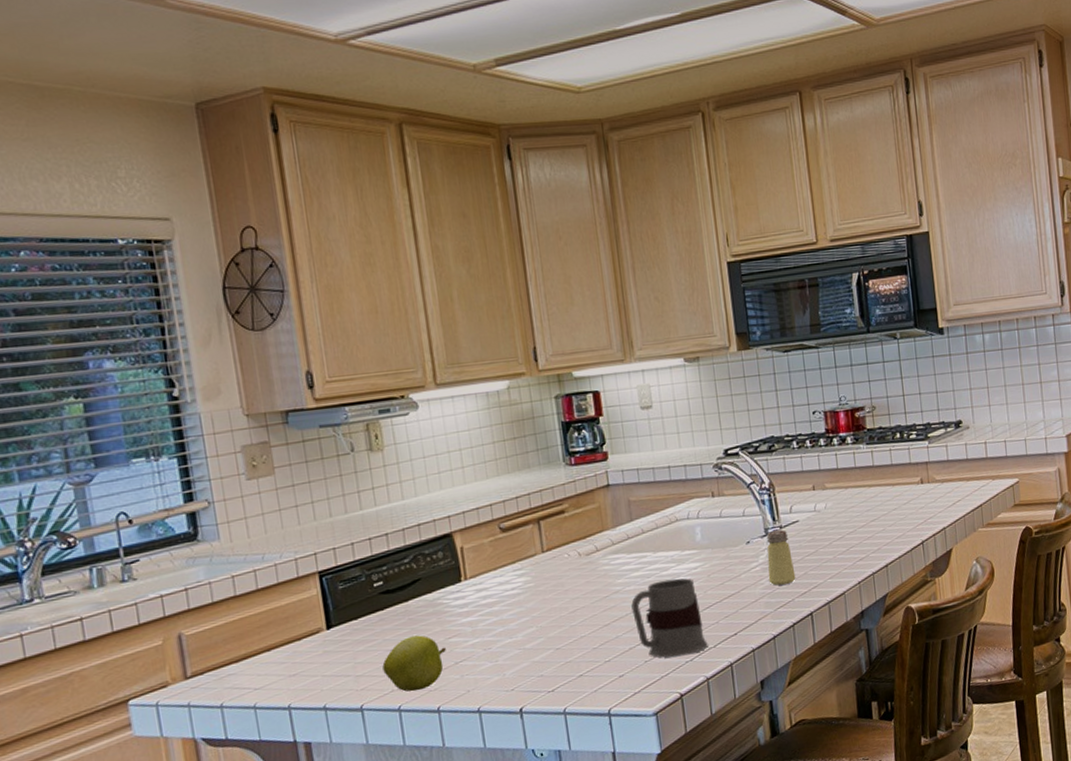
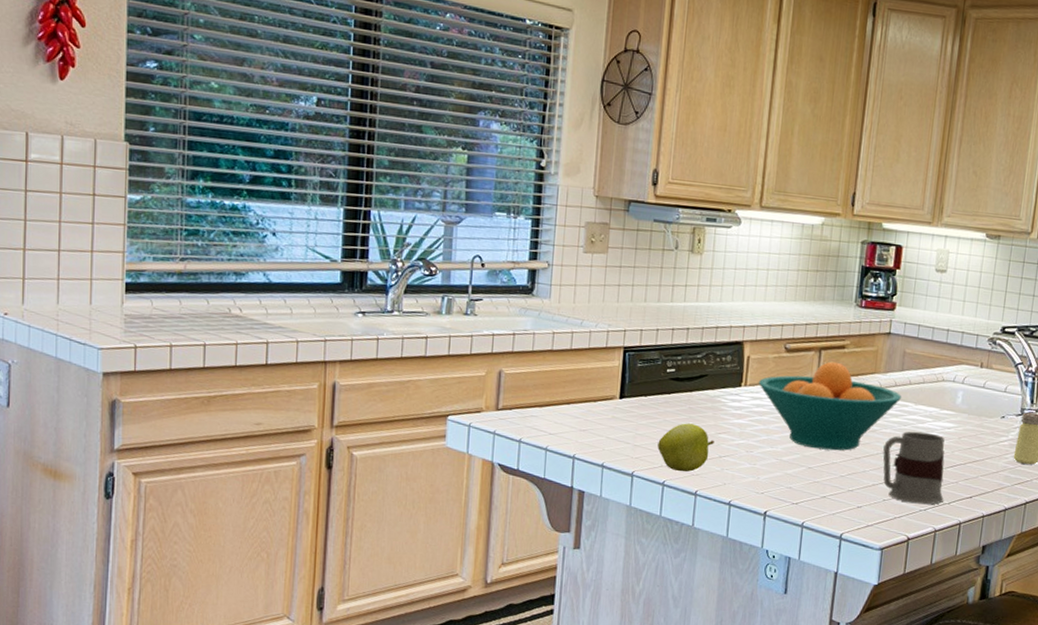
fruit bowl: none [478,529,637,628] -> present [758,361,901,451]

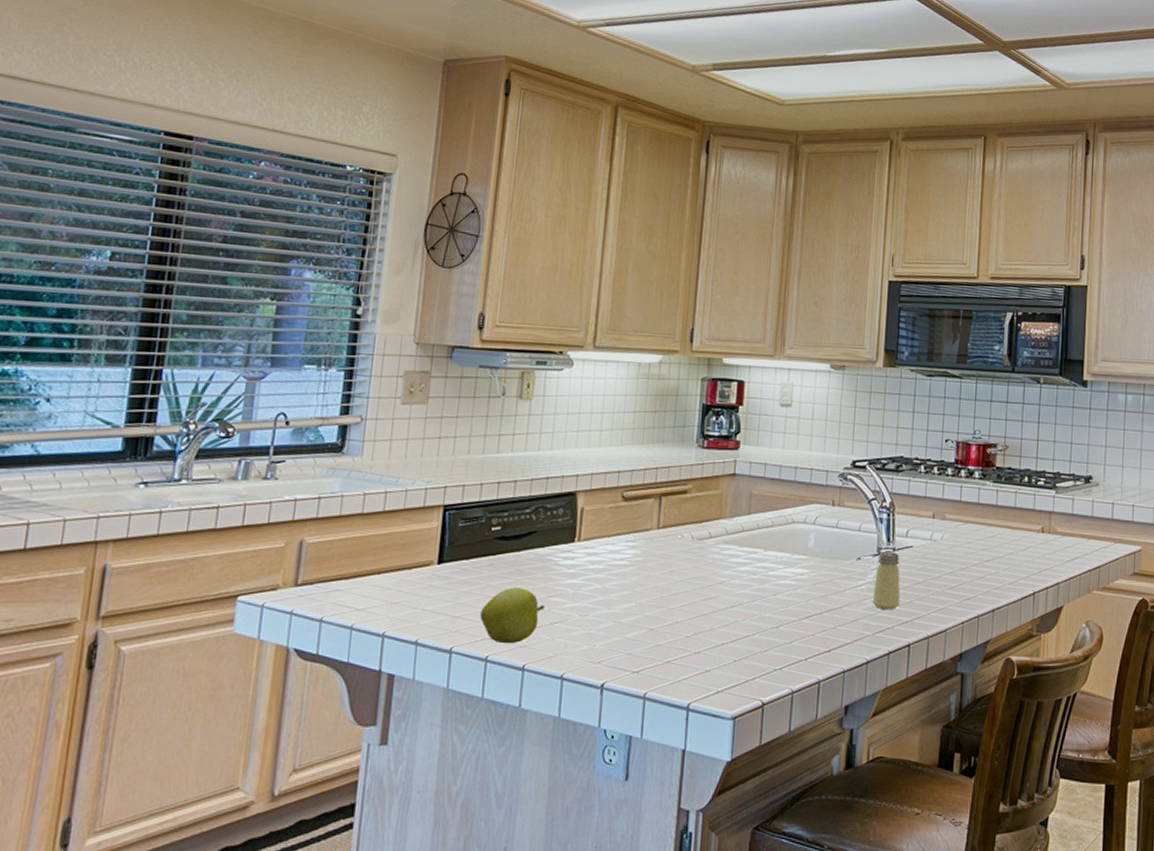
fruit bowl: present [758,361,901,451] -> none [593,508,749,608]
mug: present [883,431,945,505] -> none [731,580,800,663]

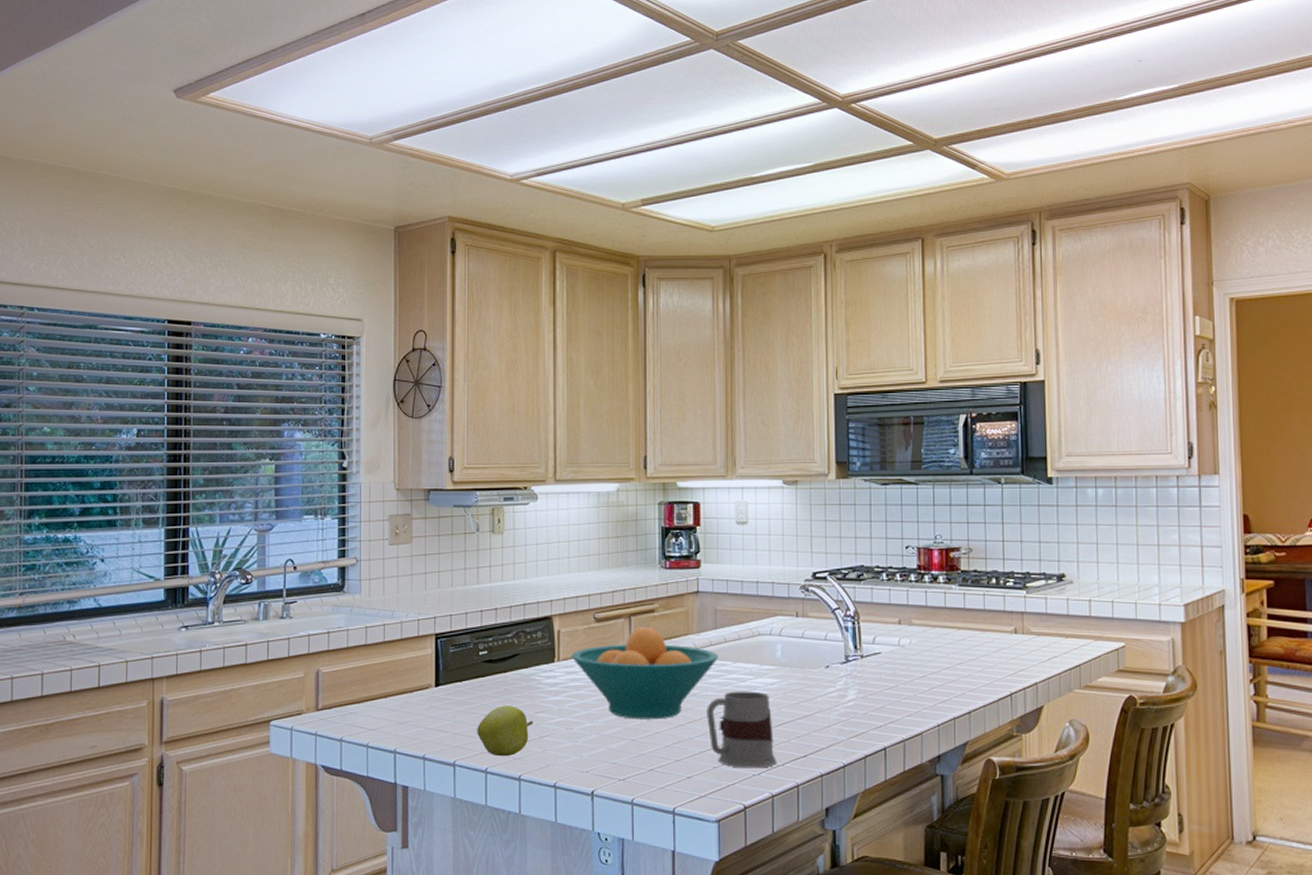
fruit bowl: none [593,508,749,608] -> present [571,627,718,720]
mug: none [731,580,800,663] -> present [707,691,777,769]
saltshaker: present [872,552,901,609] -> none [844,659,872,714]

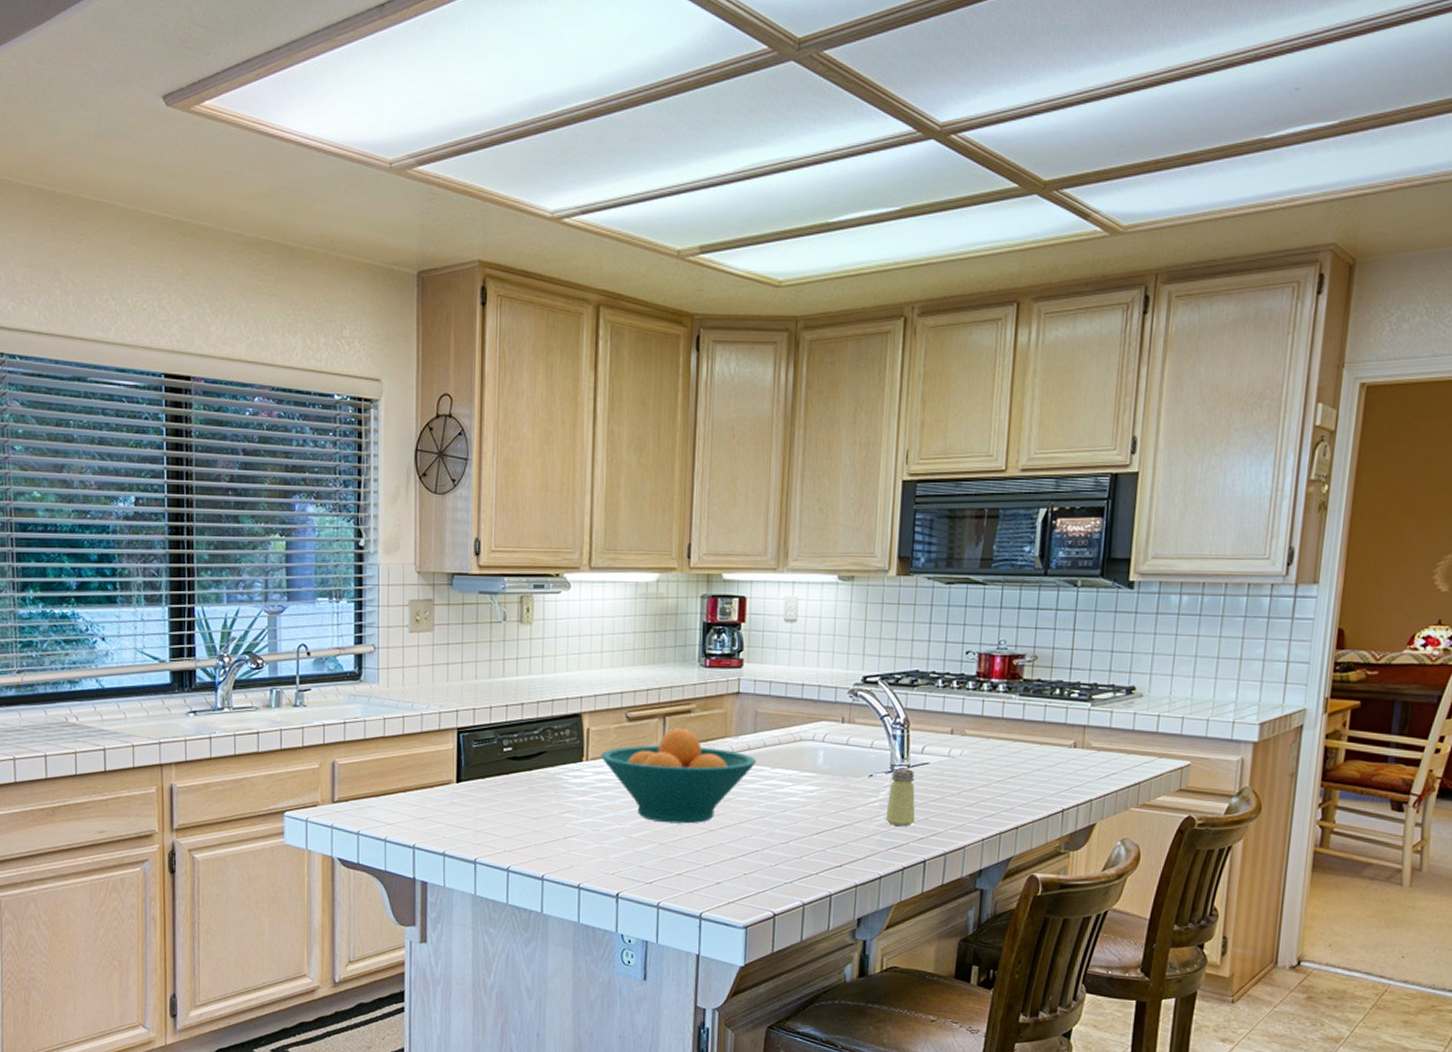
apple: present [477,705,533,757] -> none [499,804,558,856]
mug: present [707,691,777,769] -> none [740,797,810,877]
saltshaker: none [844,659,872,714] -> present [885,769,916,826]

